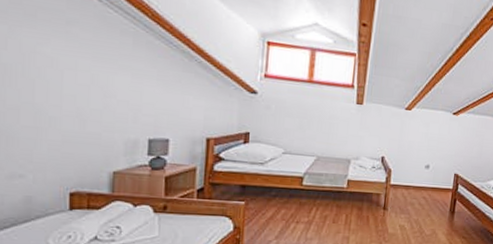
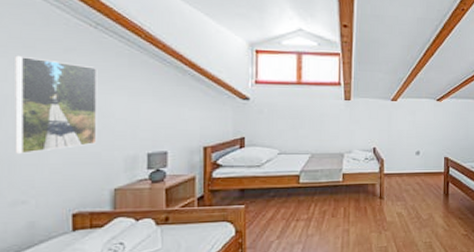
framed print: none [13,22,101,127] -> present [15,55,98,154]

